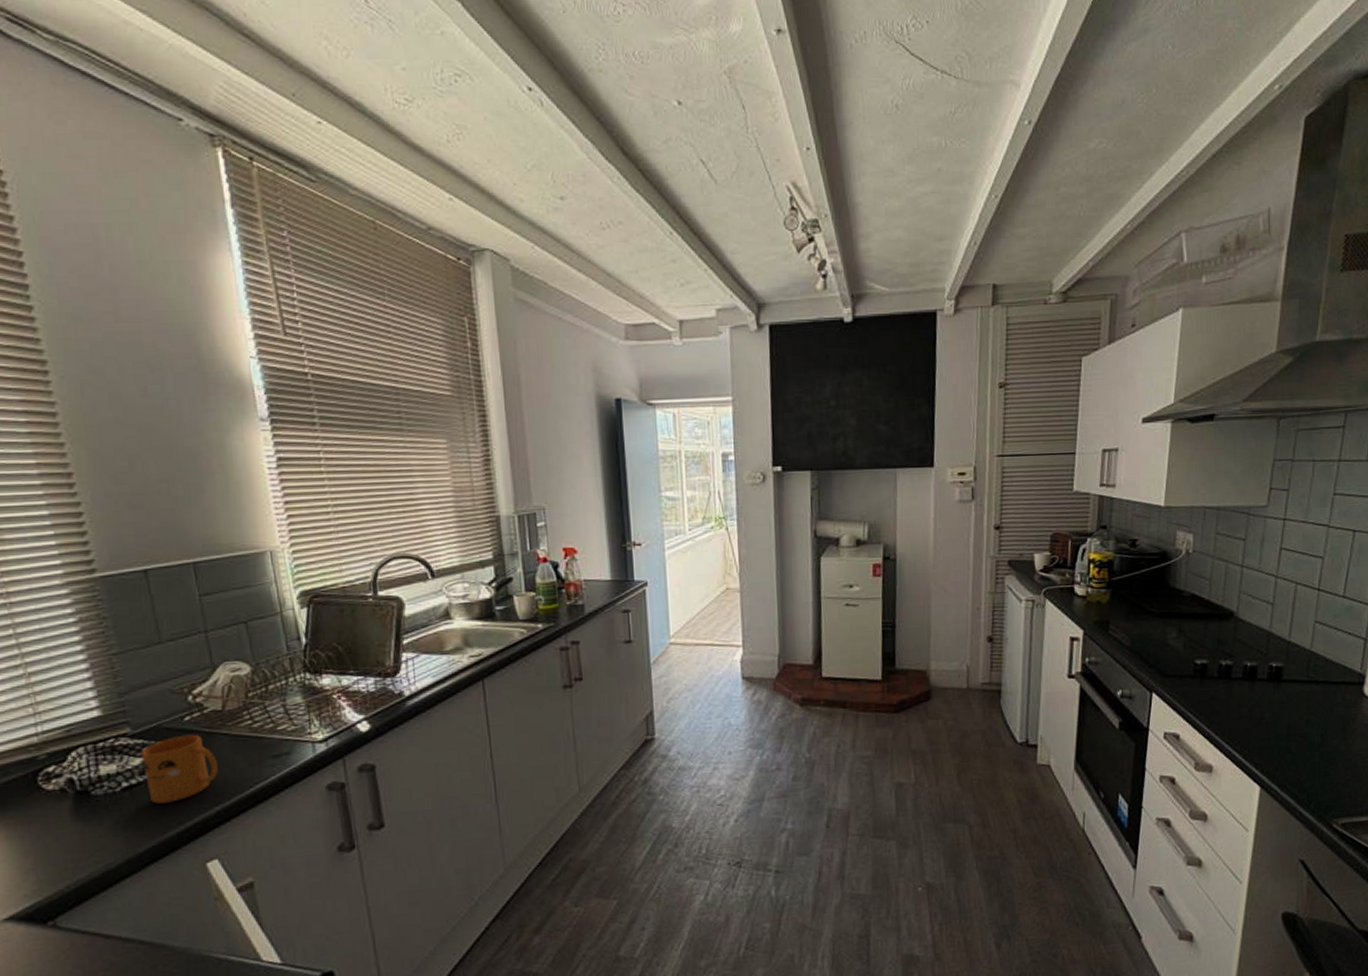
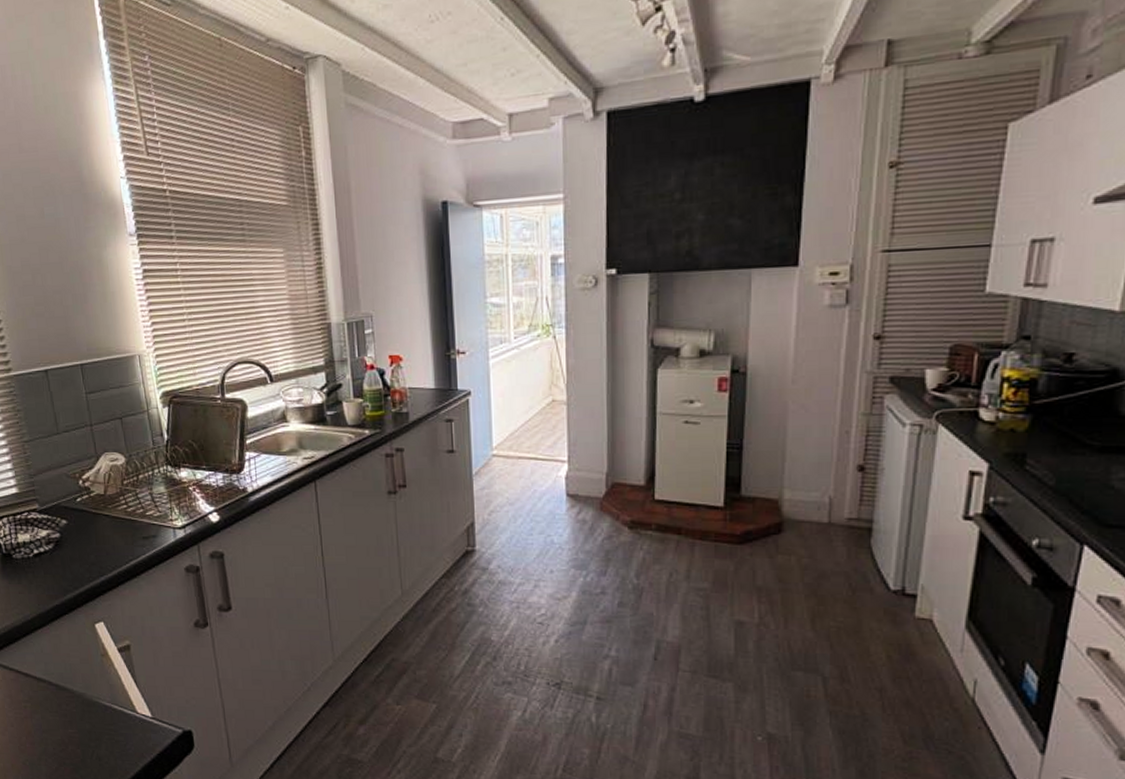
mug: present [141,734,218,804] -> none [46,513,102,570]

